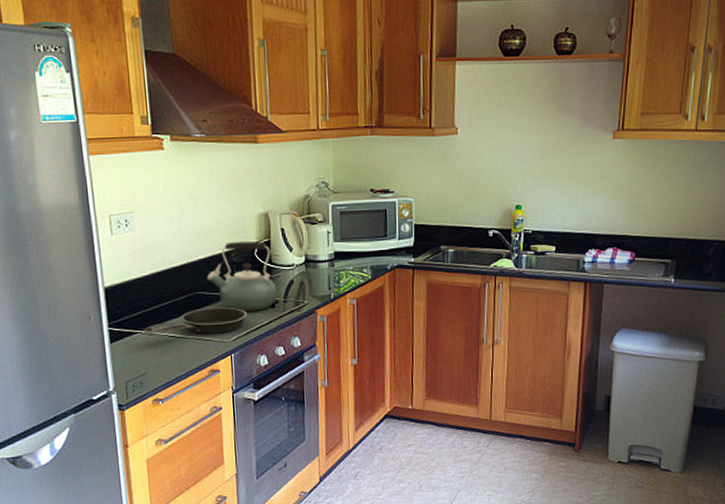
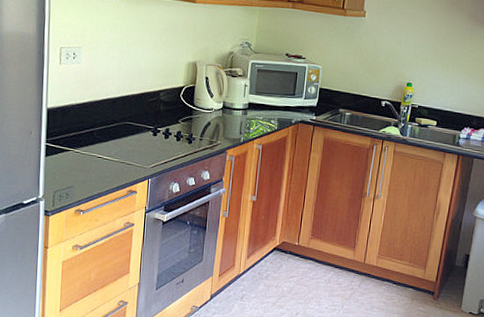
frying pan: present [143,307,248,336] -> none [75,136,168,160]
kettle: present [206,241,277,312] -> none [136,83,196,145]

